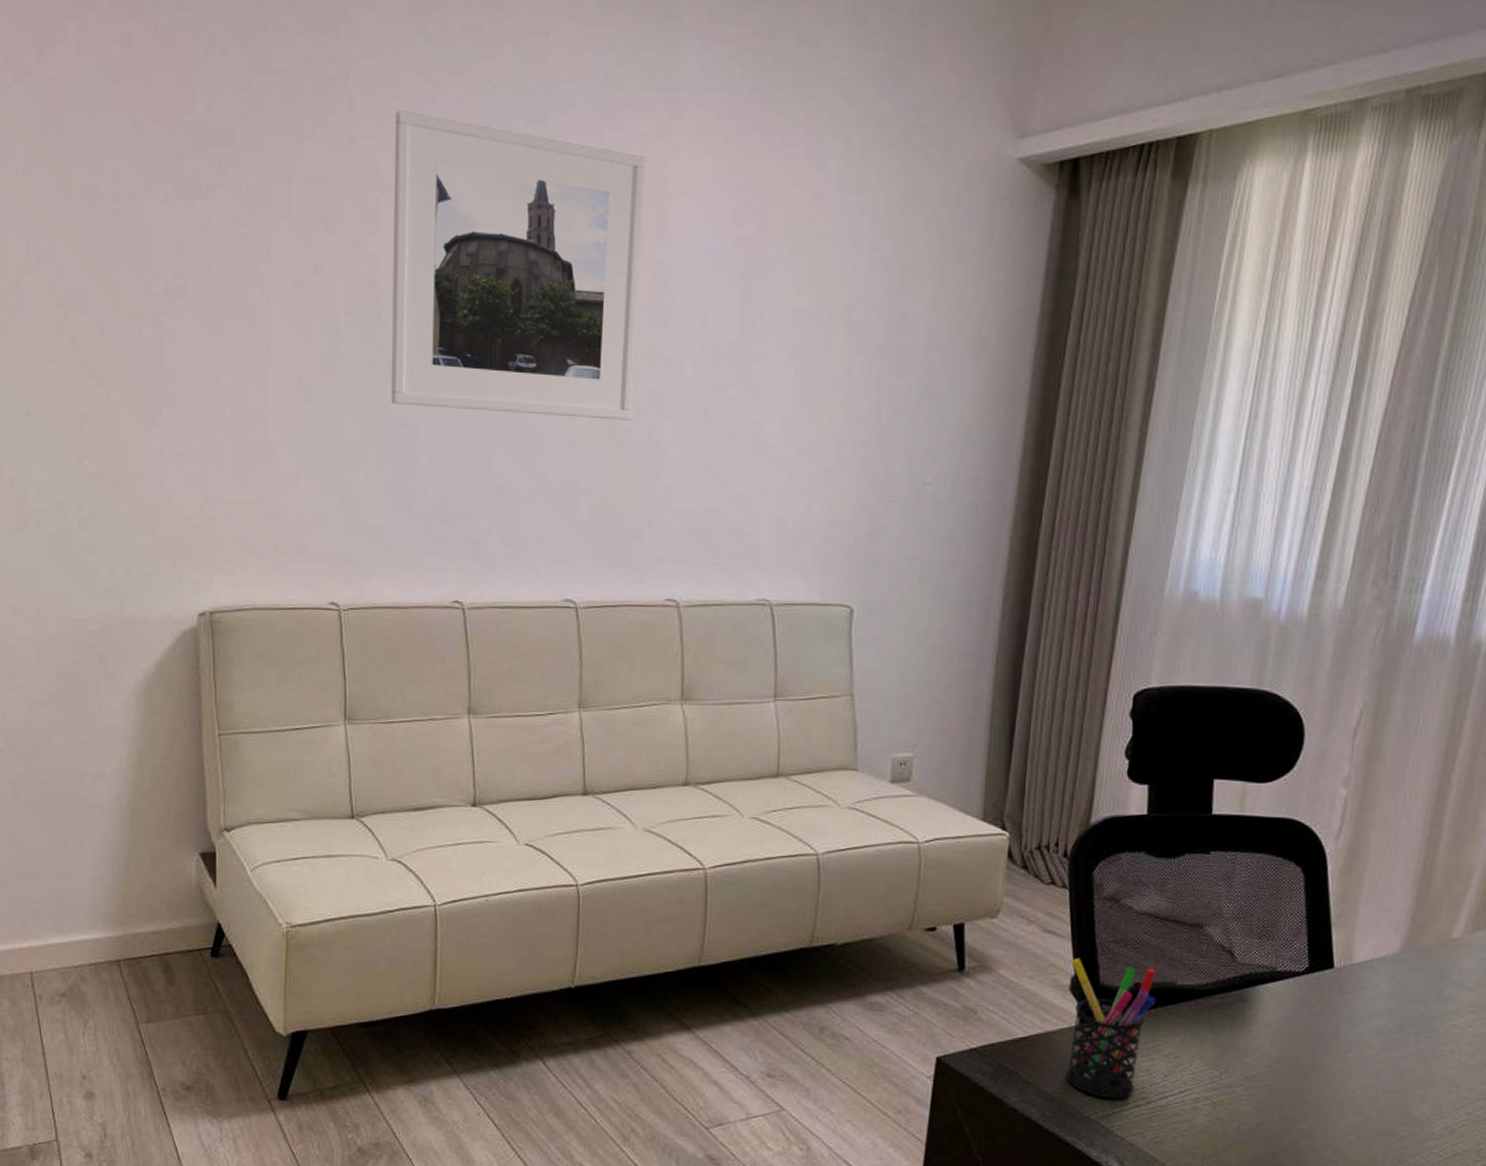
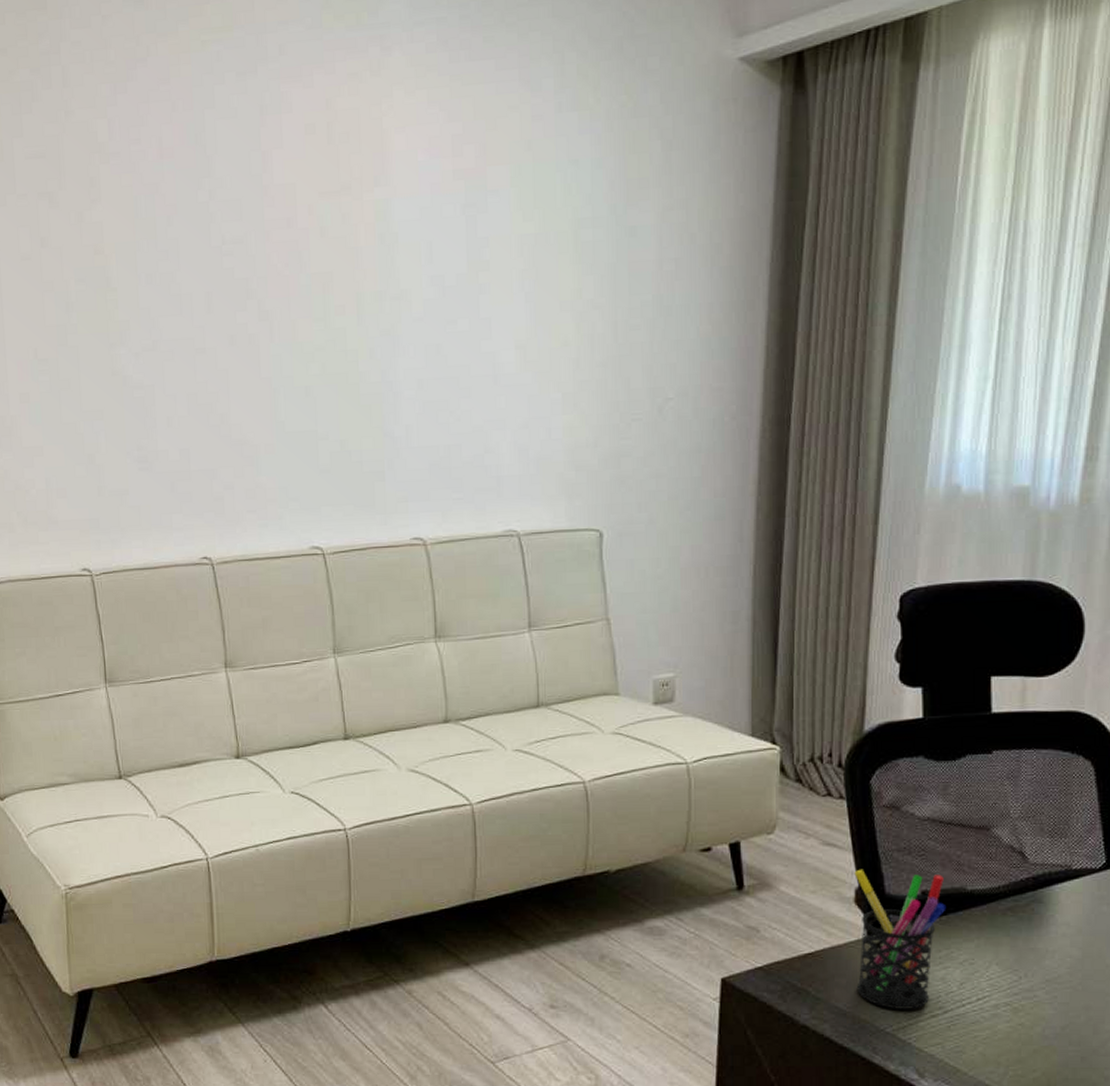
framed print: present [390,110,646,420] -> none [108,76,365,368]

